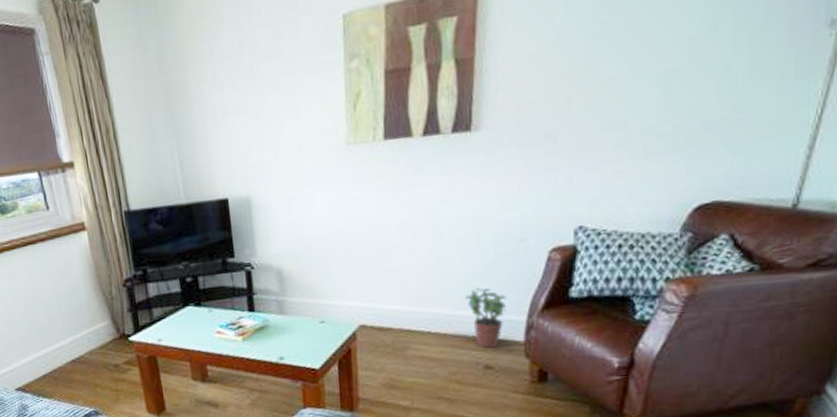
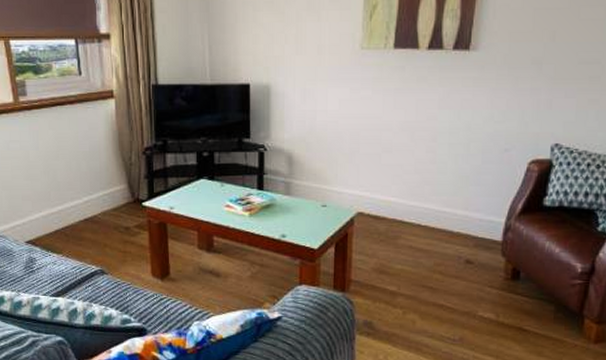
potted plant: present [465,288,507,349] -> none [453,189,490,245]

